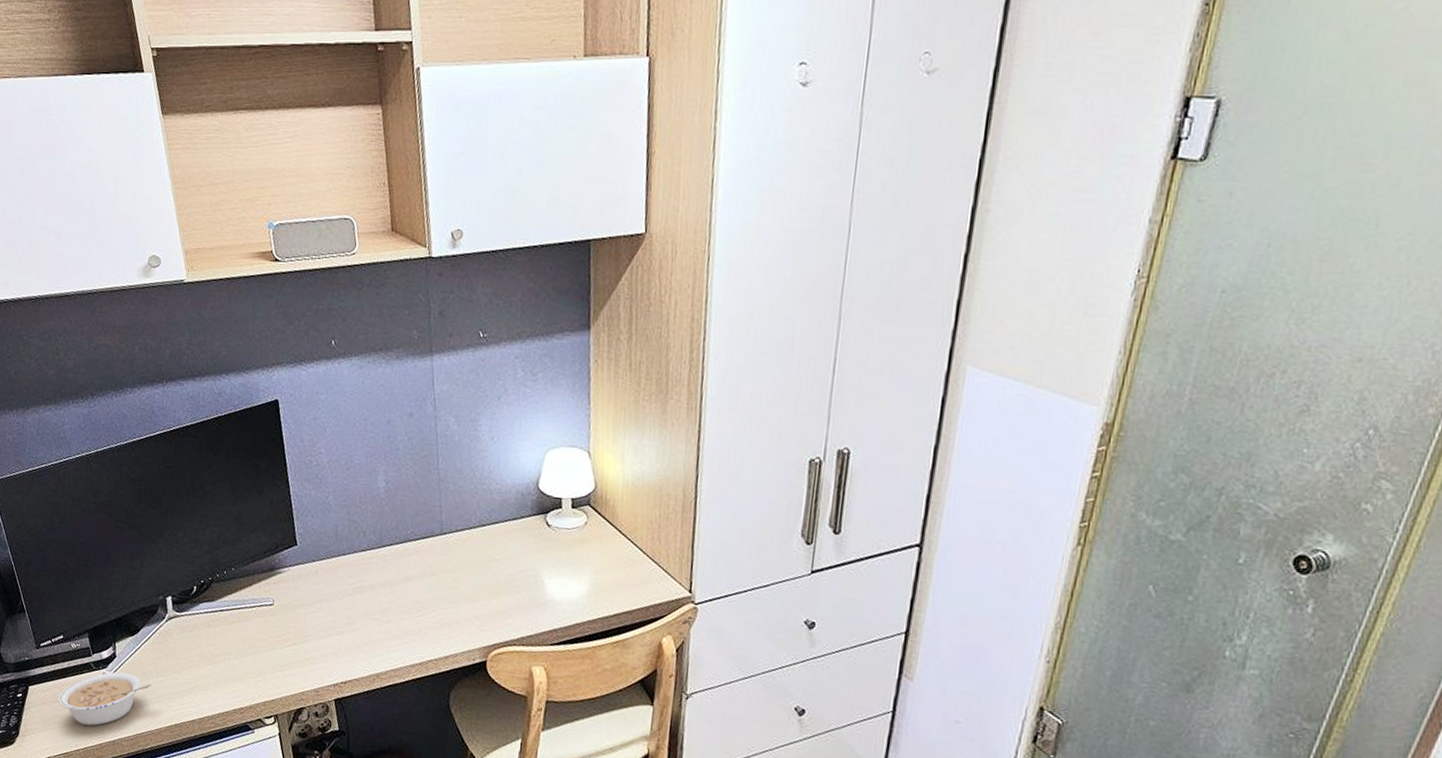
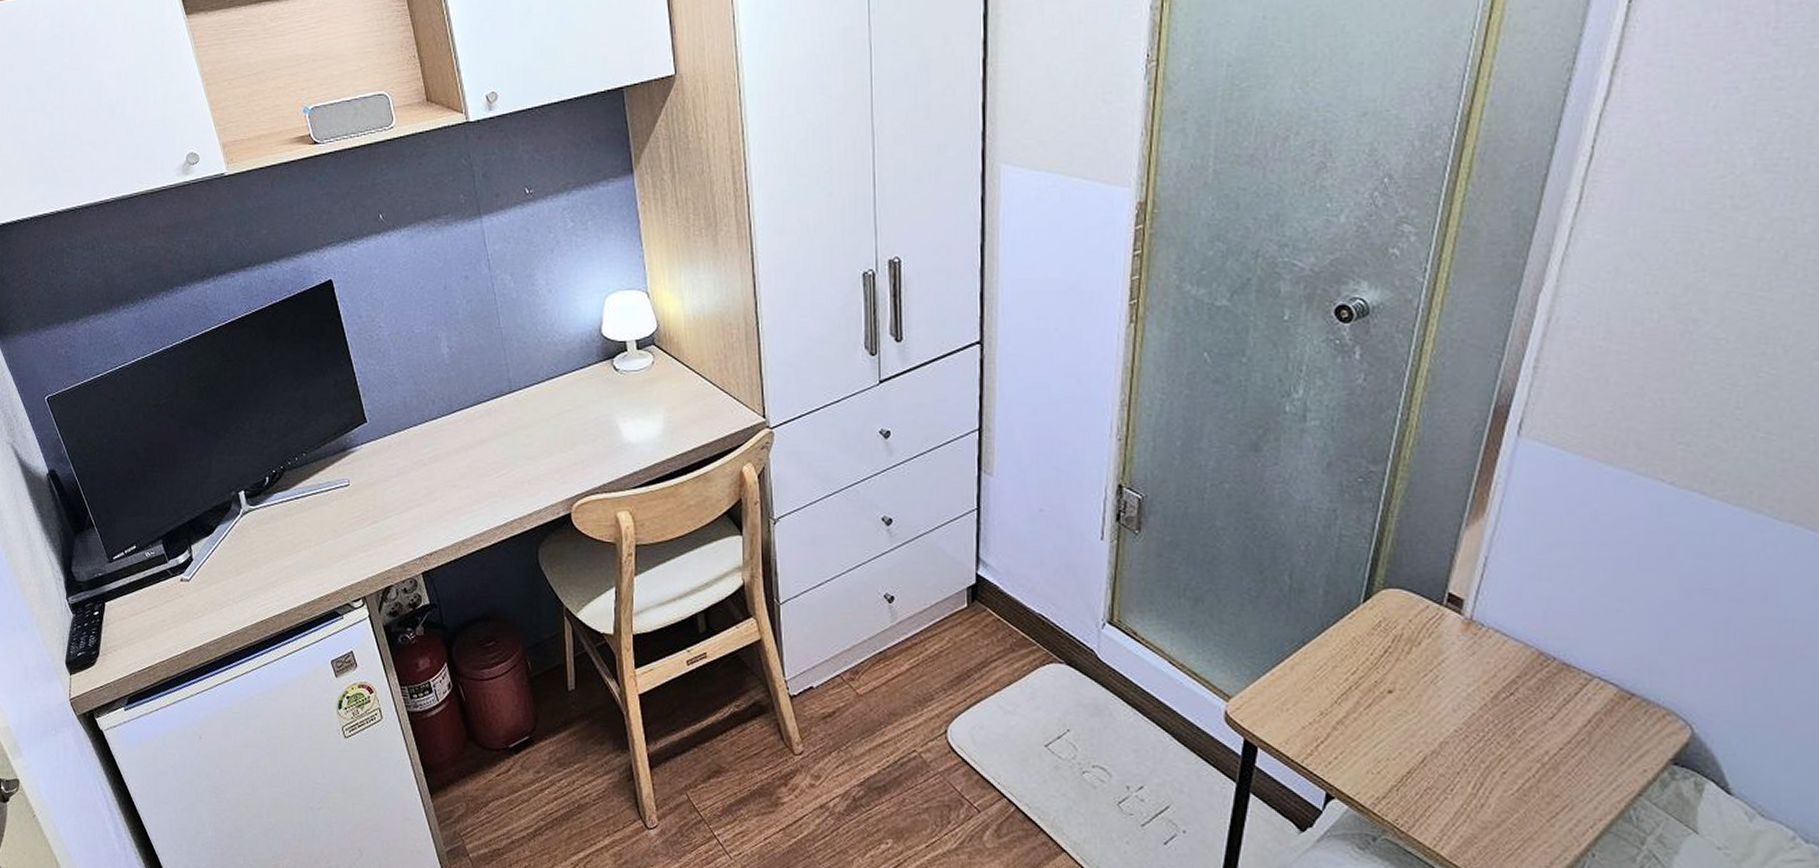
legume: present [58,671,152,726] -> none [137,575,233,635]

